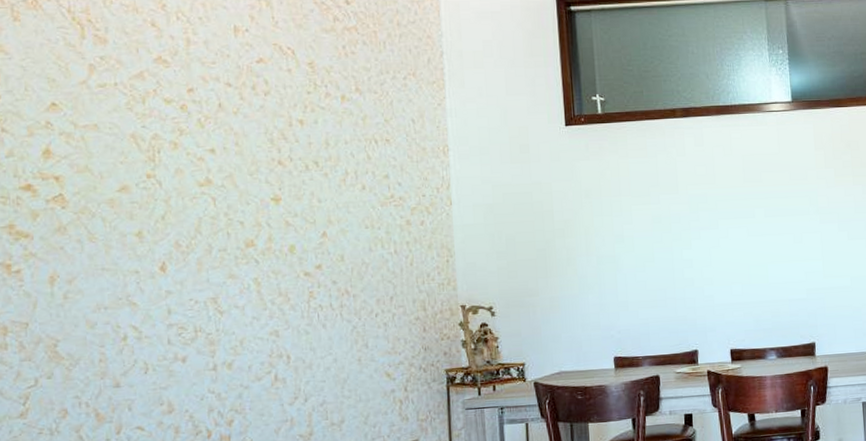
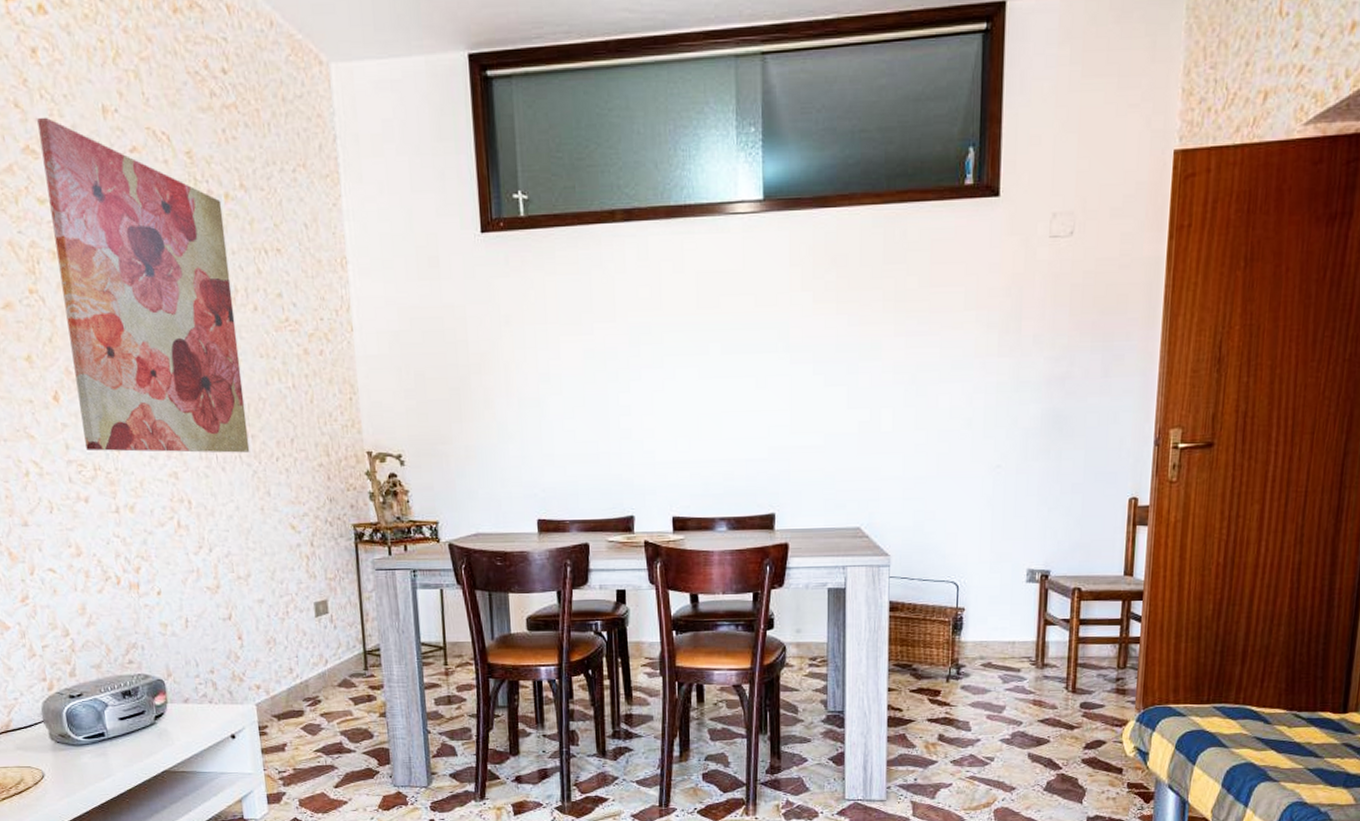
wall art: none [172,34,351,315] -> present [37,117,250,453]

